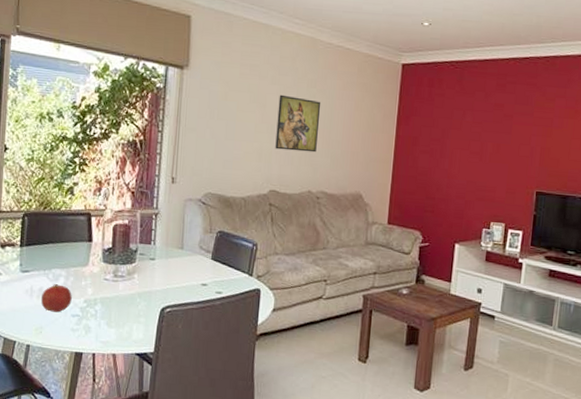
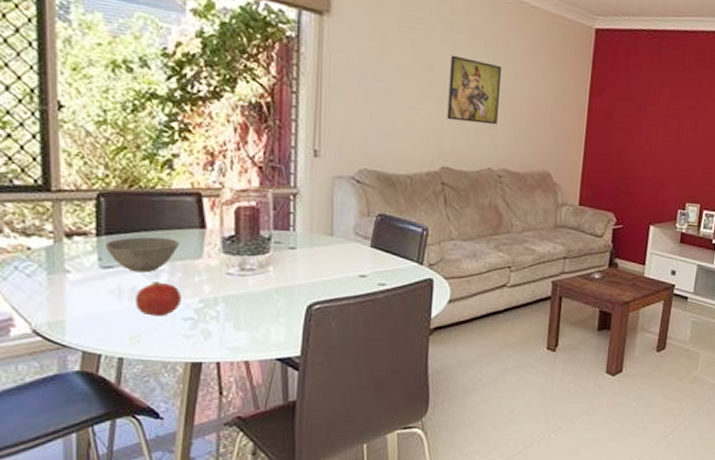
bowl: none [24,248,73,277] -> present [104,236,179,273]

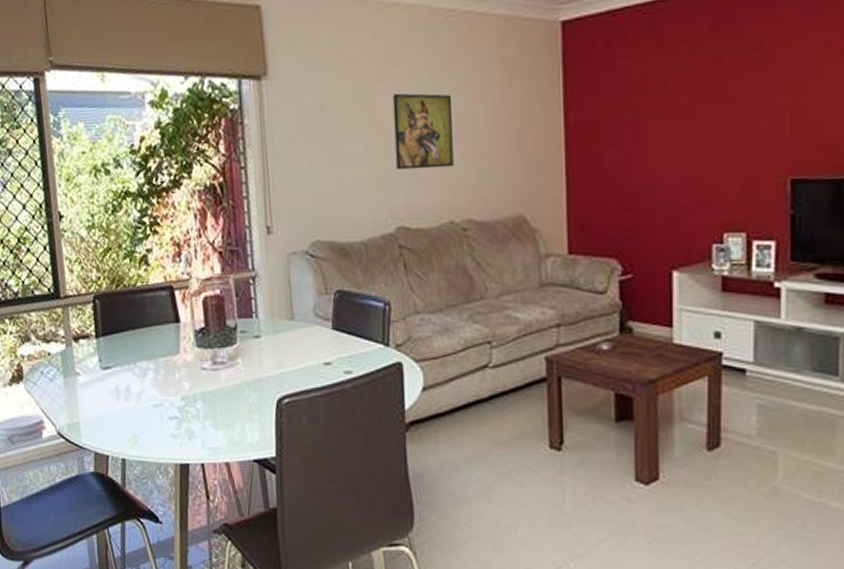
bowl: present [104,236,179,273] -> none [102,334,160,372]
fruit: present [136,282,181,316] -> none [130,381,167,416]

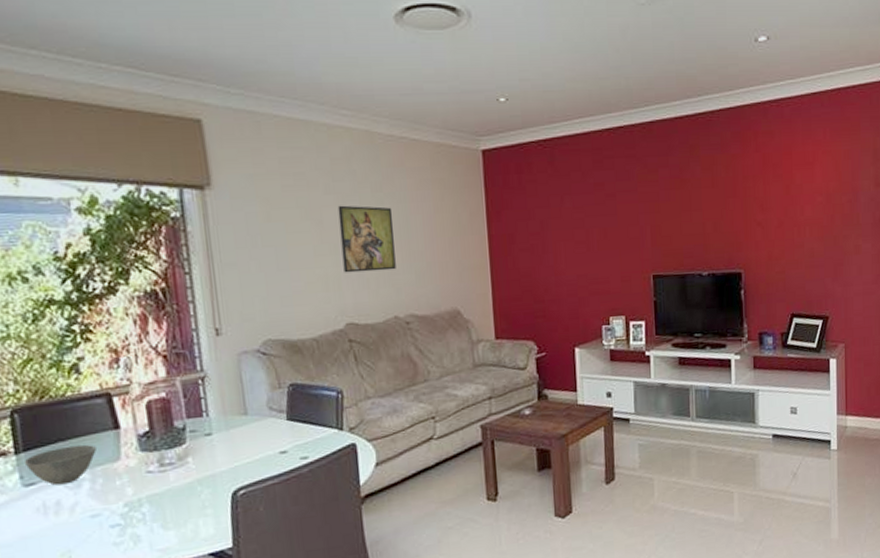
bowl: none [102,334,160,372] -> present [23,444,96,485]

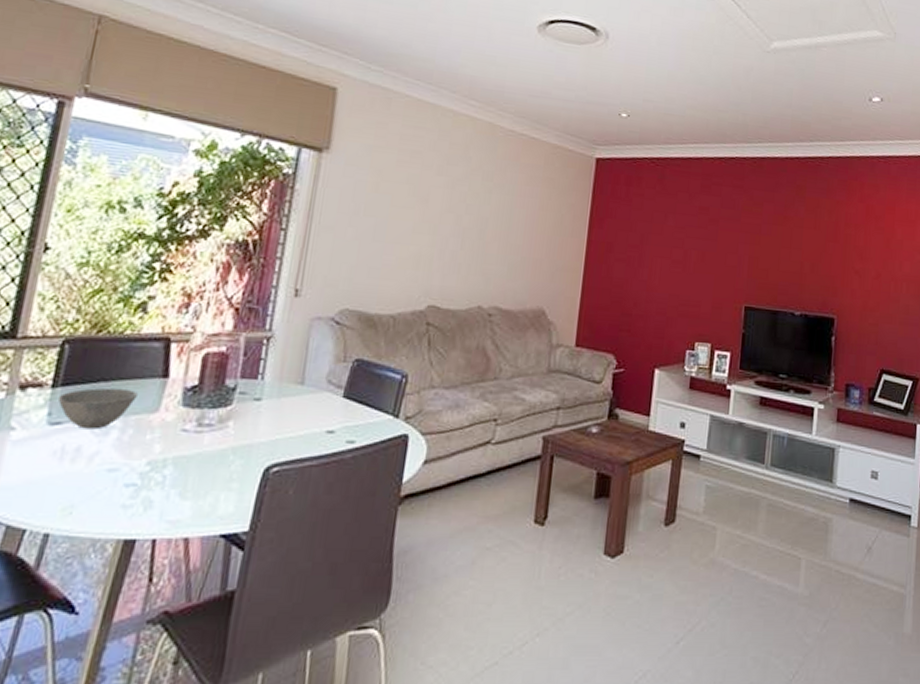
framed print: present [338,205,396,273] -> none [438,188,499,259]

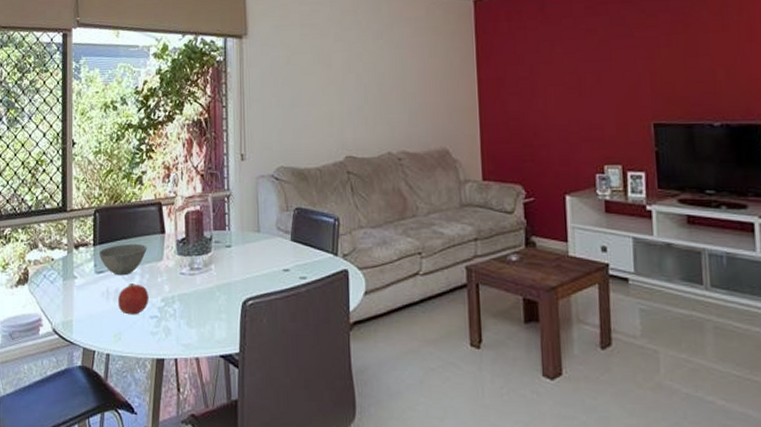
fruit: none [76,440,129,482] -> present [118,284,149,315]

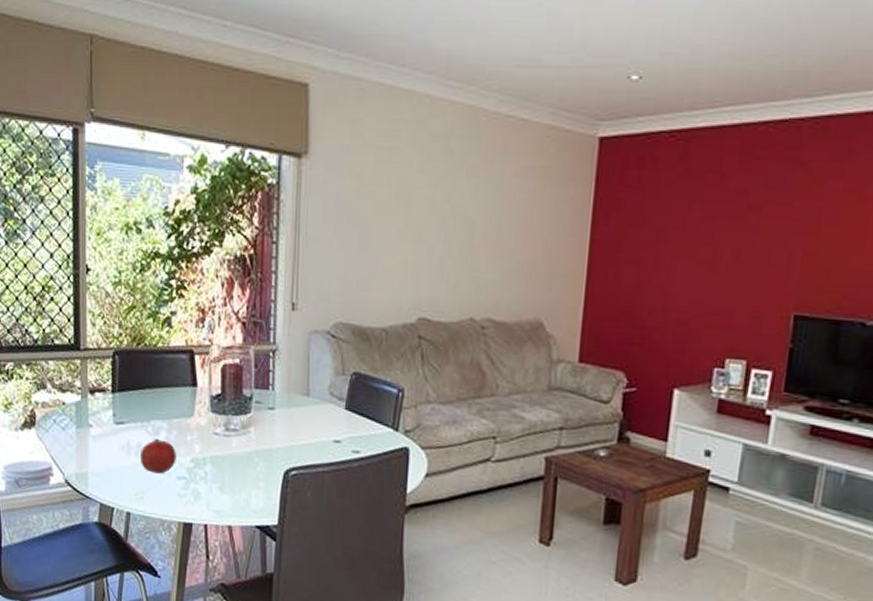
bowl: present [98,243,147,276] -> none [117,394,175,430]

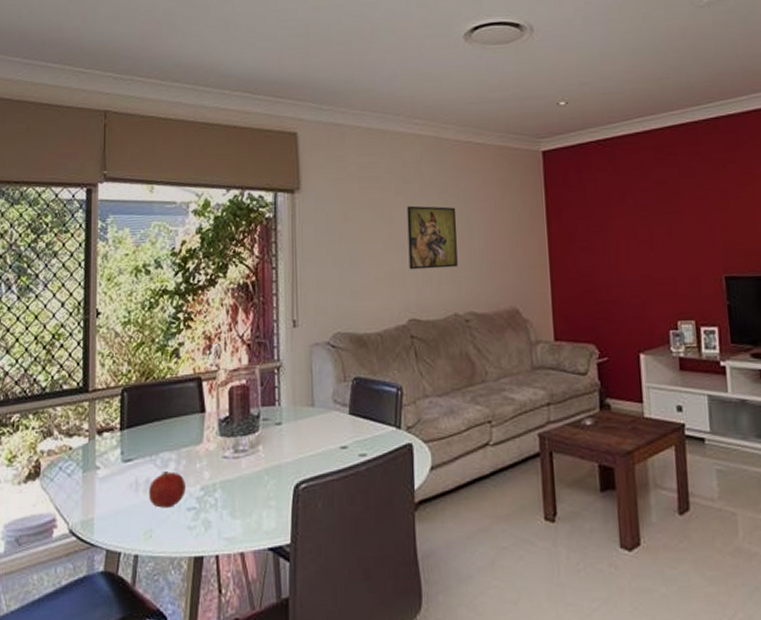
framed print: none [424,187,486,266] -> present [406,205,458,270]

